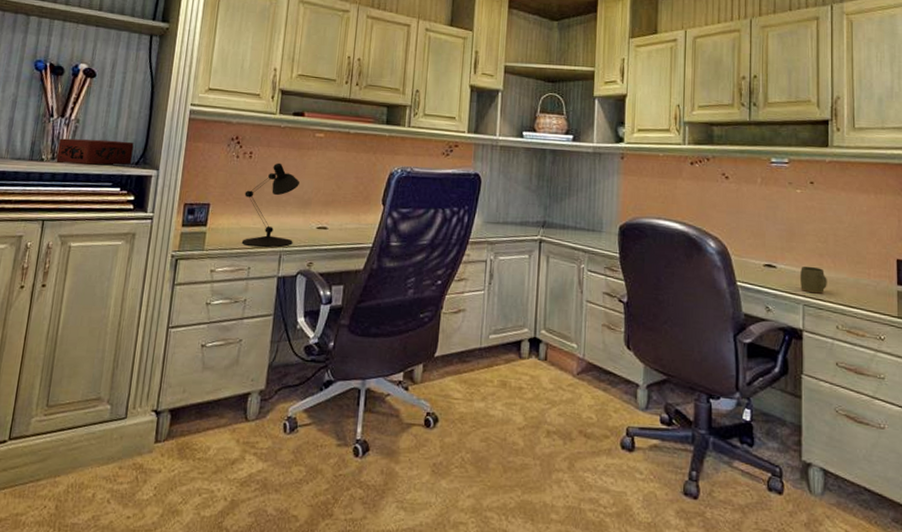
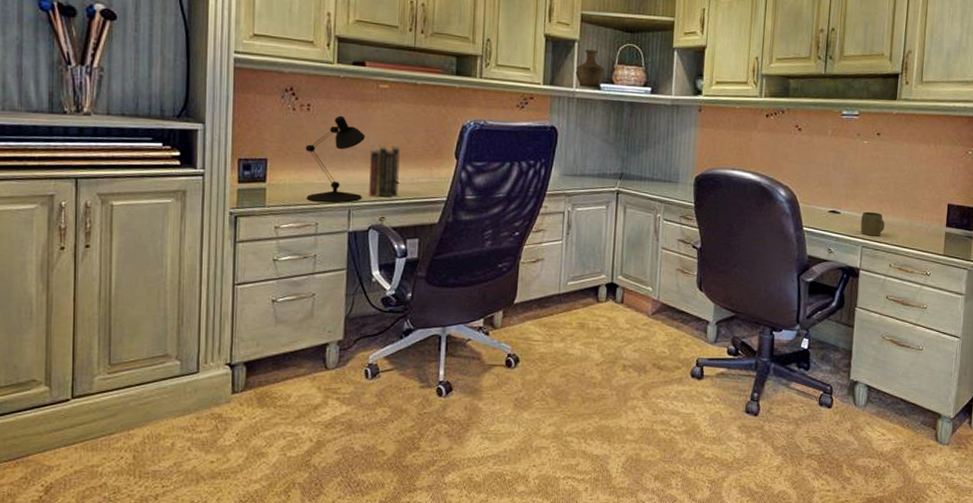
decorative box: present [56,138,134,165] -> none [82,88,173,118]
books: none [299,192,331,243] -> present [368,145,400,198]
vase: none [499,99,528,136] -> present [575,49,606,88]

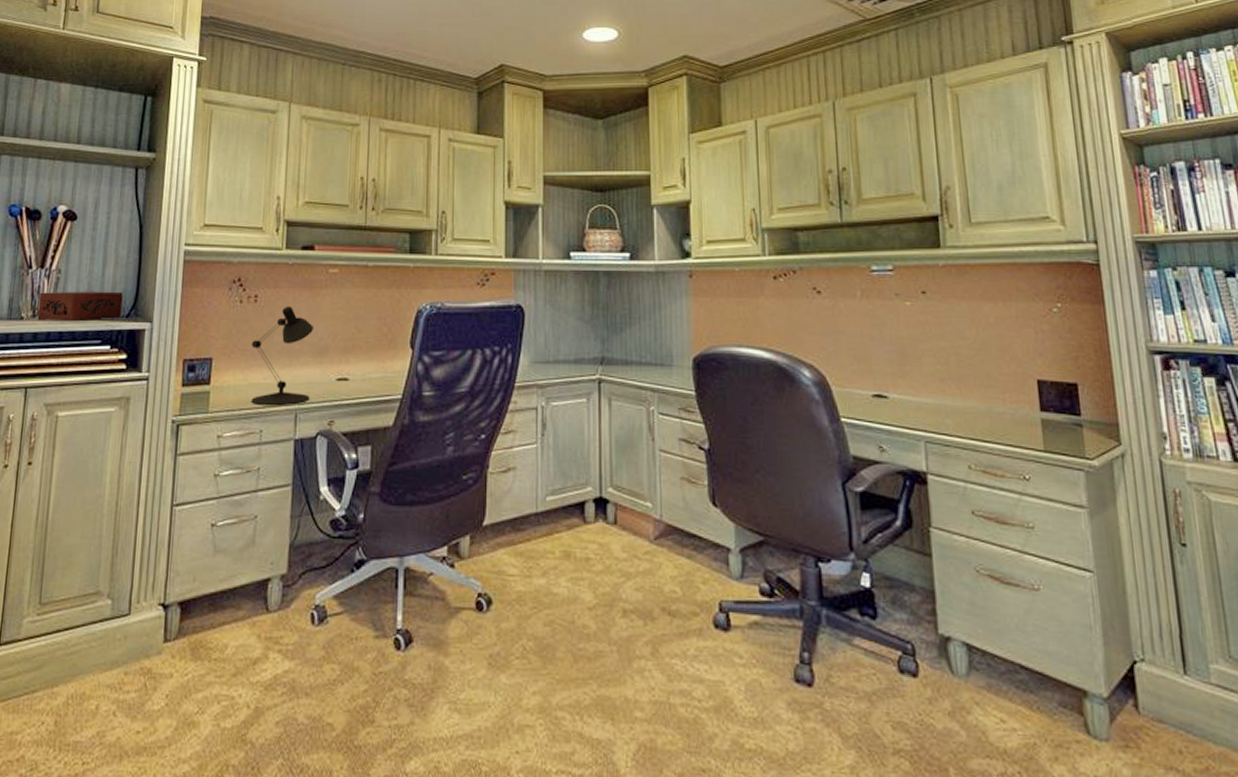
decorative box: none [82,88,173,118] -> present [37,291,123,320]
books: present [368,145,400,198] -> none [317,336,350,398]
vase: present [575,49,606,88] -> none [541,215,575,257]
mug: present [860,211,885,236] -> none [917,394,953,427]

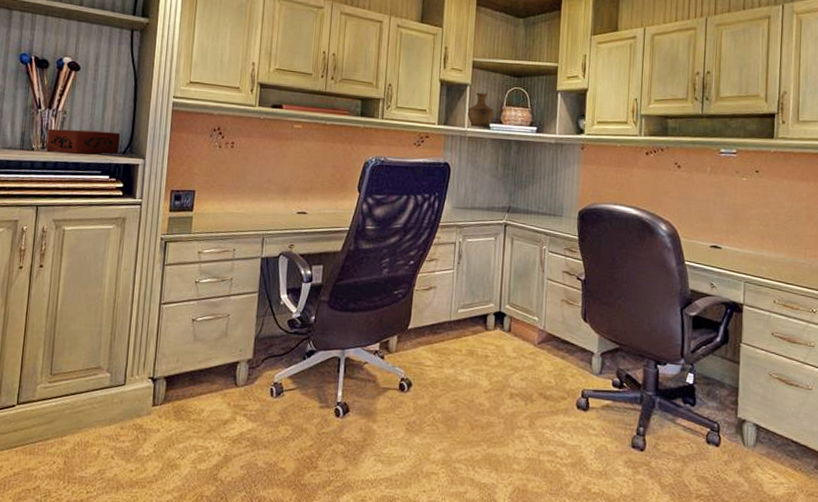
desk lamp: present [250,306,315,406] -> none [226,152,280,231]
vase: none [541,215,575,257] -> present [467,93,495,128]

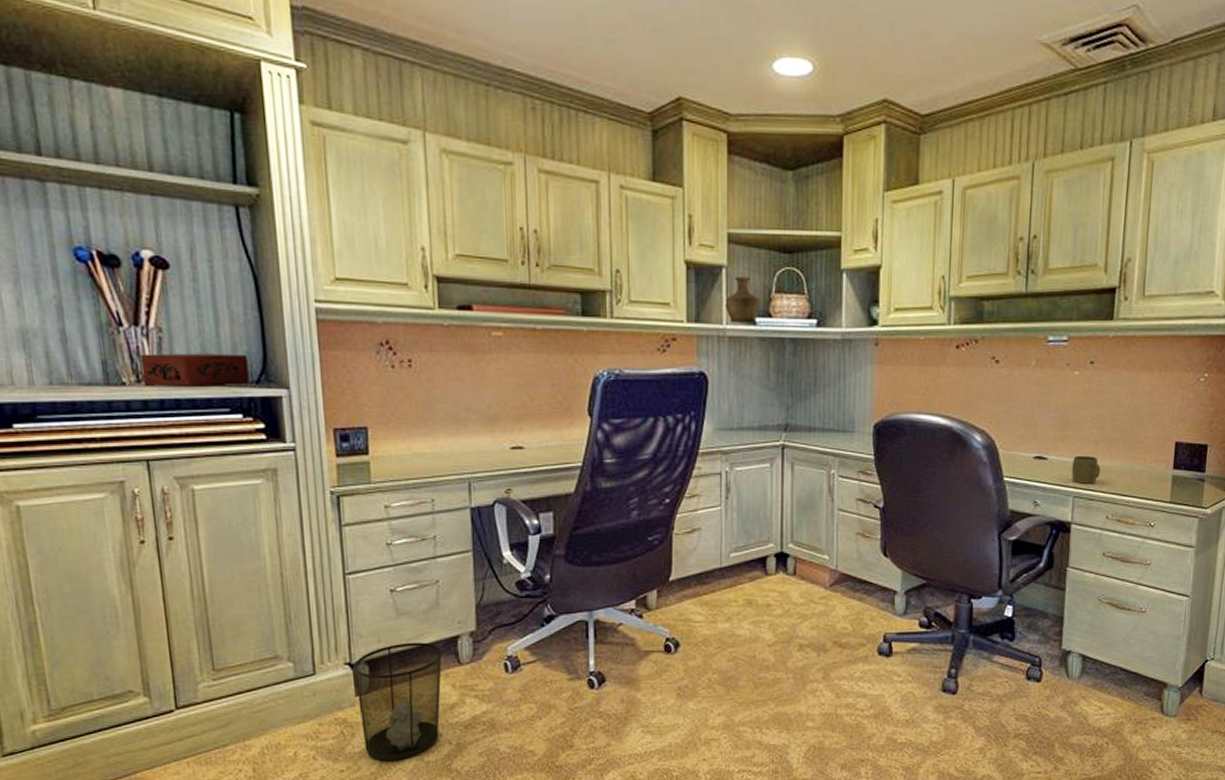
waste bin: none [152,364,225,467] -> present [352,642,444,762]
mug: none [742,247,767,272] -> present [1071,455,1101,484]

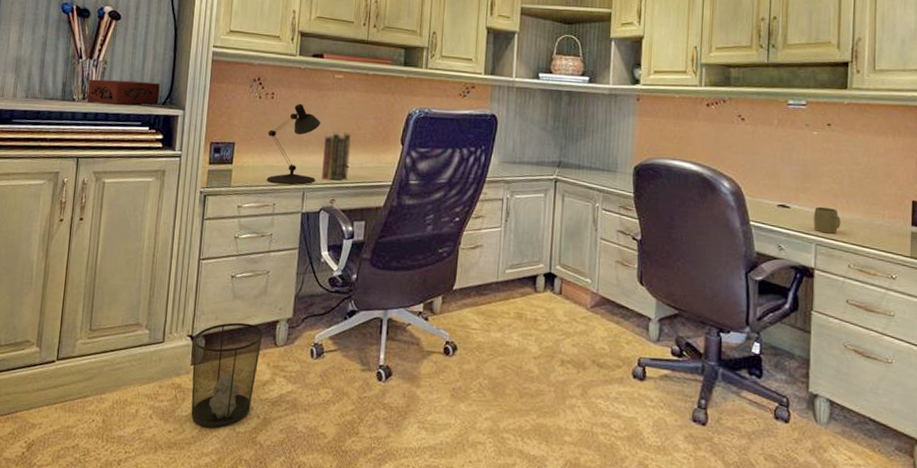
desk lamp: none [410,371,483,476] -> present [266,103,321,185]
books: none [487,404,525,467] -> present [321,131,351,181]
vase: present [725,277,761,323] -> none [515,41,544,78]

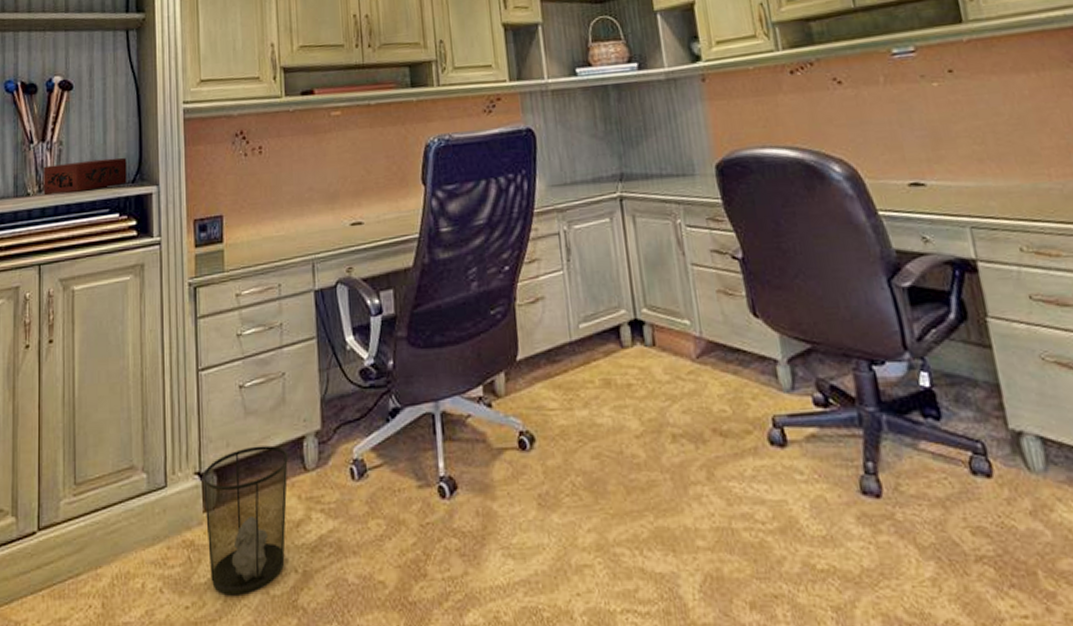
desk lamp: present [266,103,321,185] -> none [260,154,325,259]
books: present [321,131,351,181] -> none [328,179,364,245]
mug: present [813,206,841,234] -> none [957,176,997,211]

